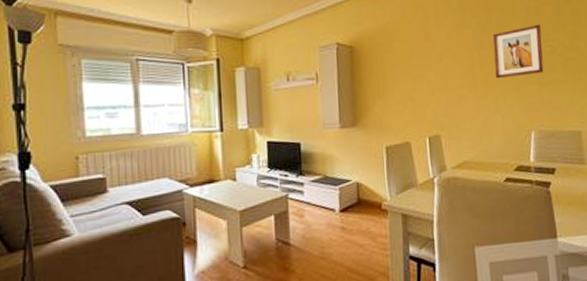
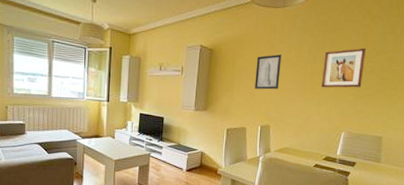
wall art: none [410,43,444,90] -> present [254,54,282,90]

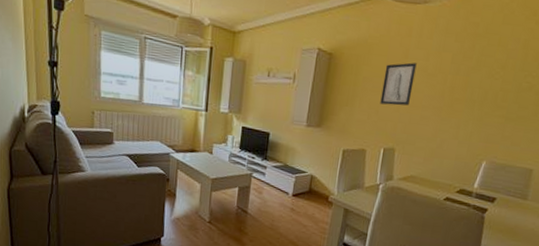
wall art: present [322,48,366,88] -> none [463,58,525,108]

